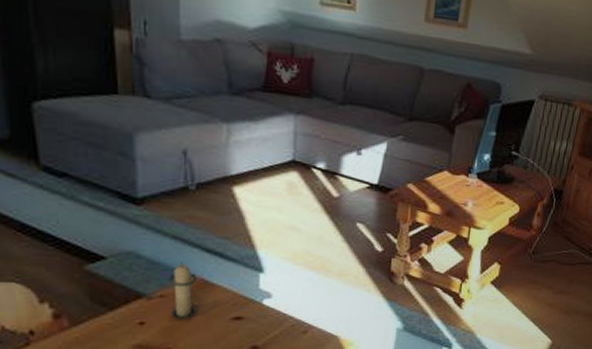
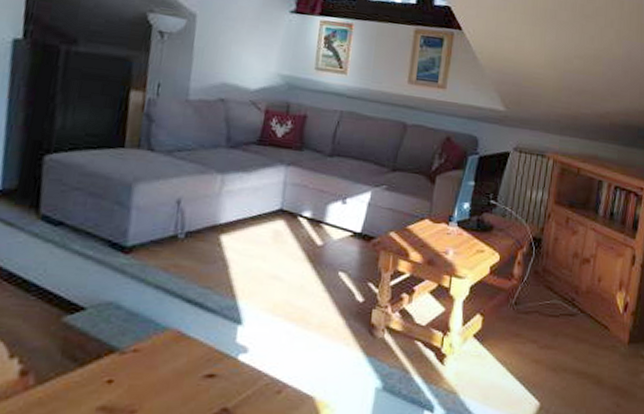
candle: present [168,262,197,319] -> none [142,313,174,377]

